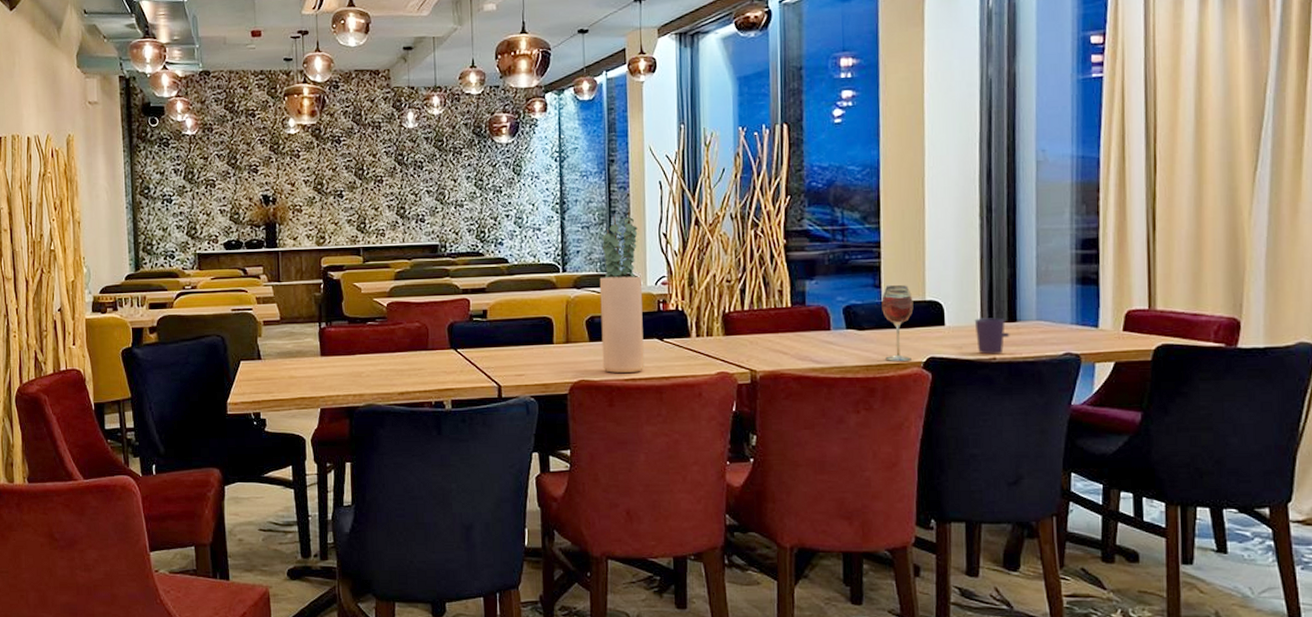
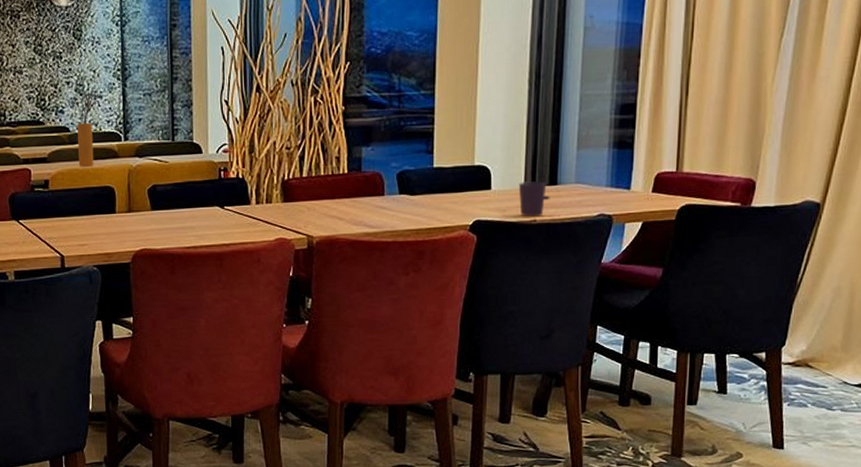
vase: none [512,219,538,298] -> present [73,86,100,167]
vase: present [599,210,645,373] -> none [161,76,206,241]
wineglass: present [881,285,914,361] -> none [433,151,463,225]

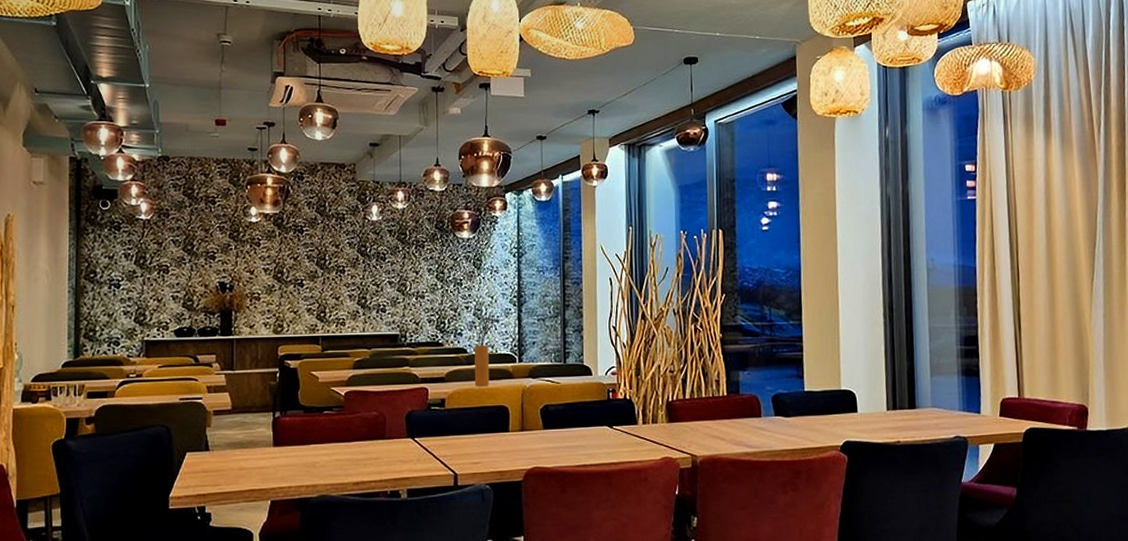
cup: present [518,181,550,217] -> none [881,405,911,438]

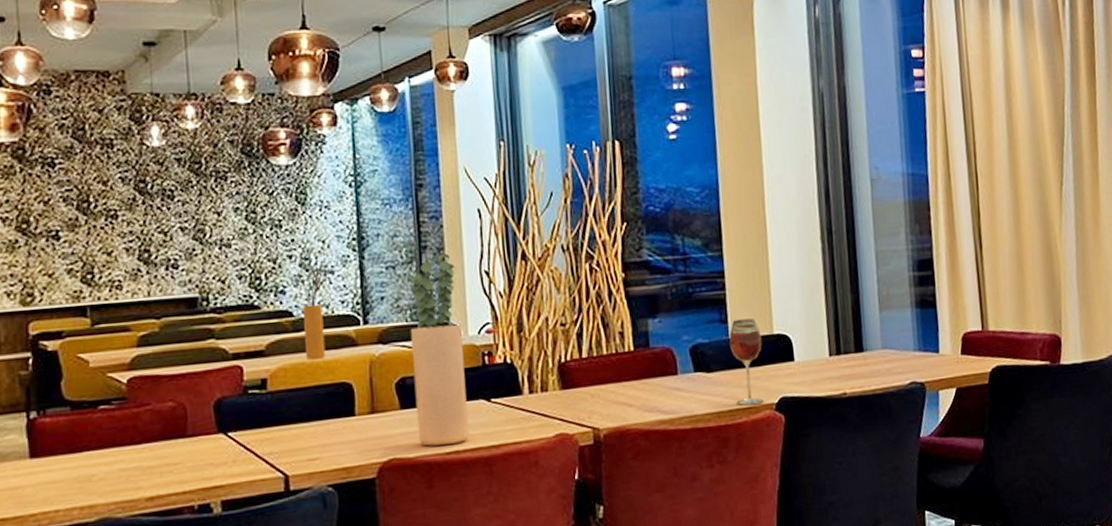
vase: none [553,304,595,460] -> present [410,244,470,446]
wineglass: none [804,376,831,445] -> present [729,318,763,405]

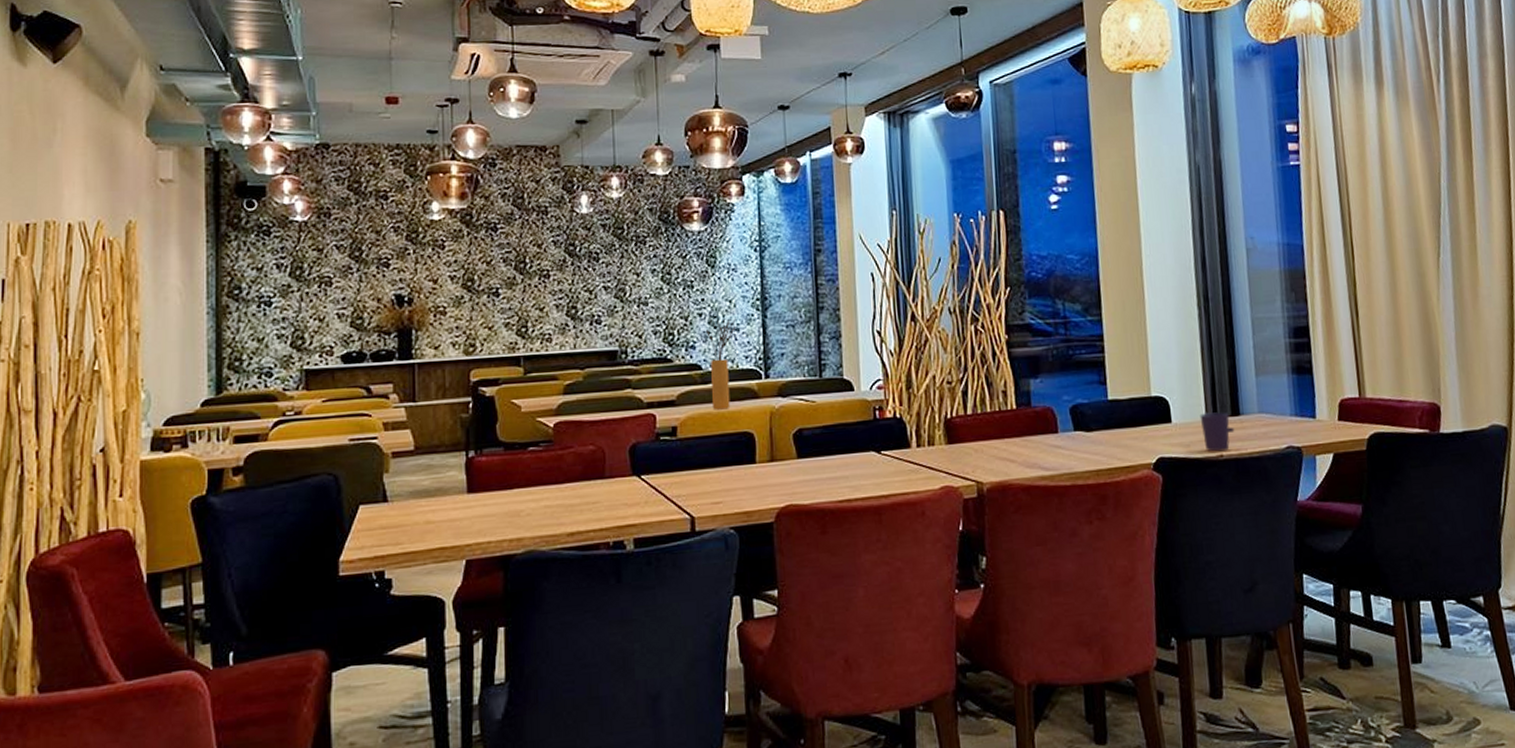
vase: present [410,244,470,446] -> none [807,305,861,494]
wineglass: present [729,318,763,405] -> none [1108,381,1141,464]
cup: none [823,348,858,390] -> present [1199,412,1235,452]

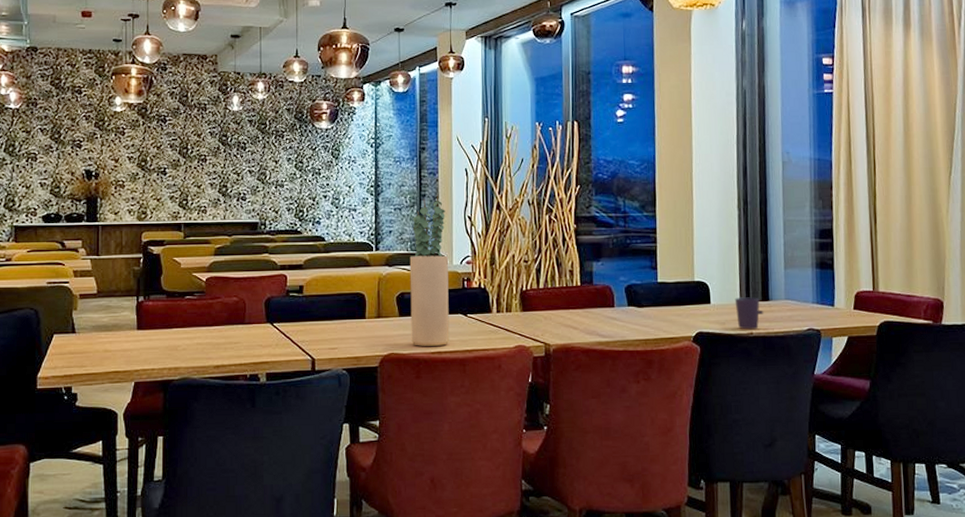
vase: present [706,318,736,410] -> none [330,200,354,274]
vase: none [807,305,861,494] -> present [409,194,450,346]

